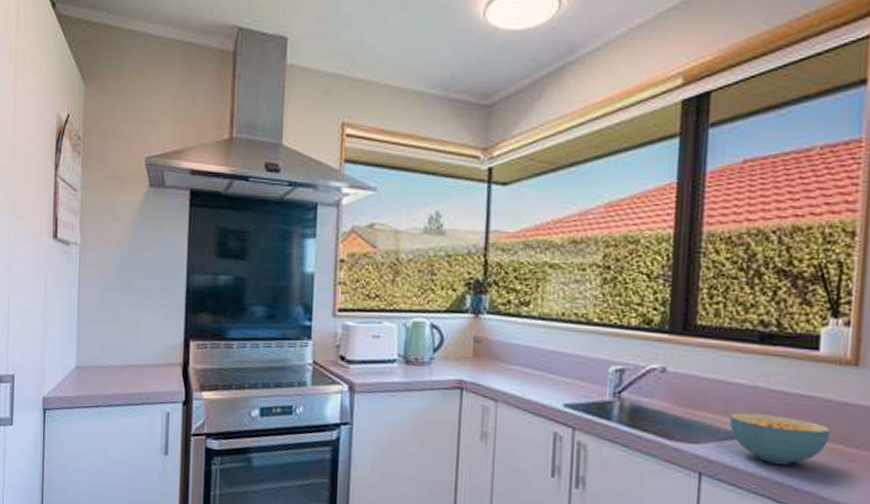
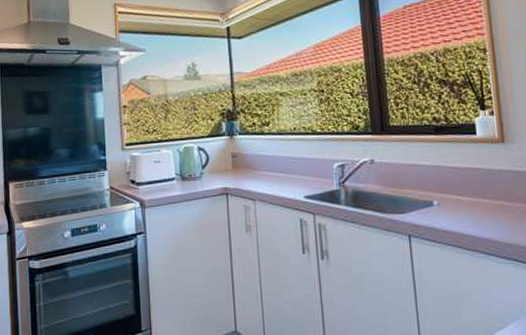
cereal bowl: present [729,412,832,465] -> none [423,185,495,221]

